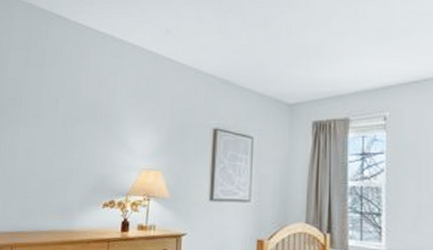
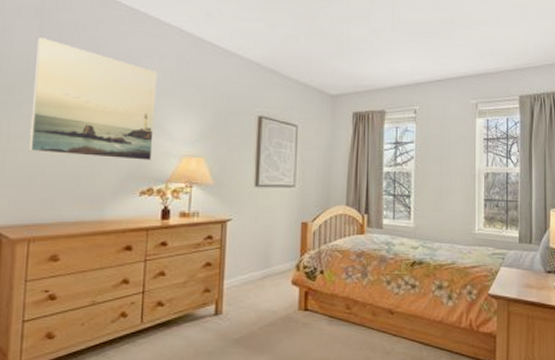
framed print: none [15,64,120,174] -> present [29,36,157,160]

